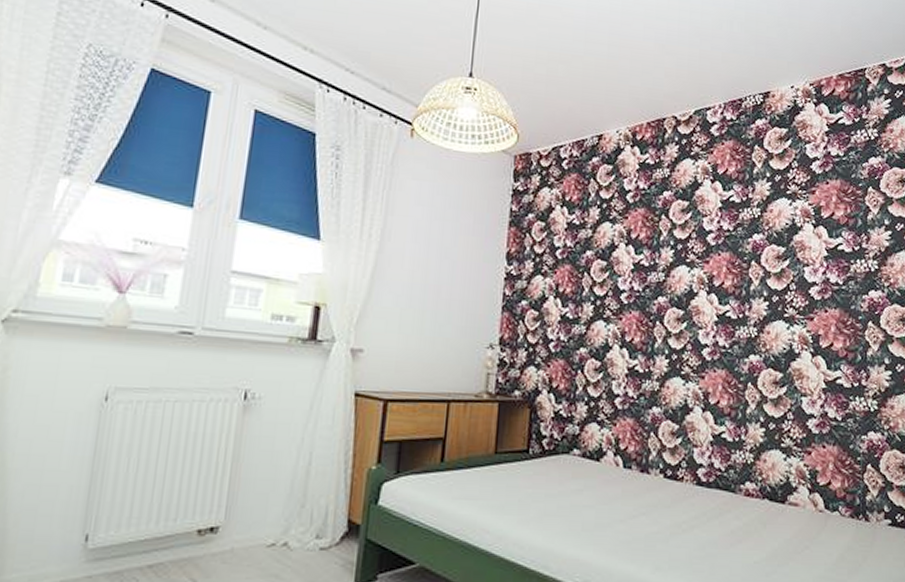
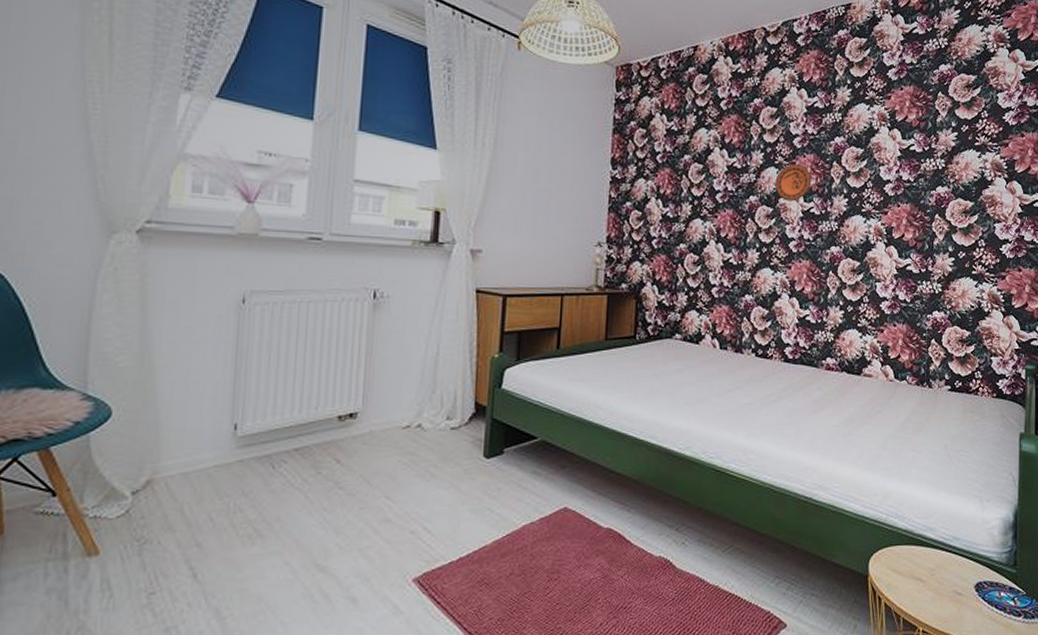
decorative plate: none [686,261,727,304] -> present [775,163,812,202]

